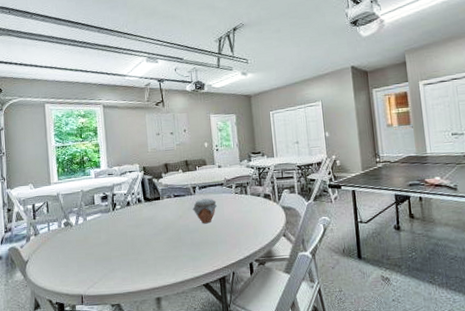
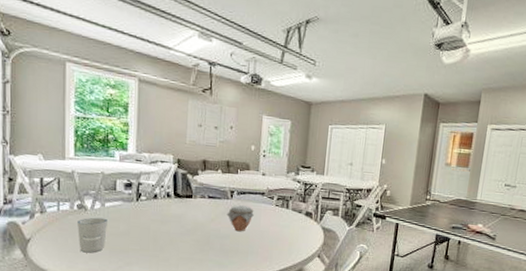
cup: none [65,231,91,266] -> present [77,217,107,253]

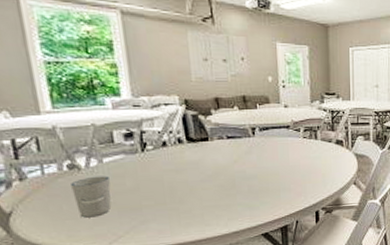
jar: present [227,205,254,232] -> none [250,142,281,170]

